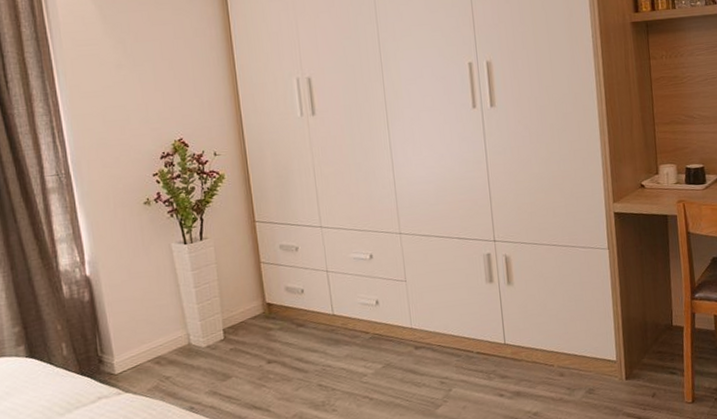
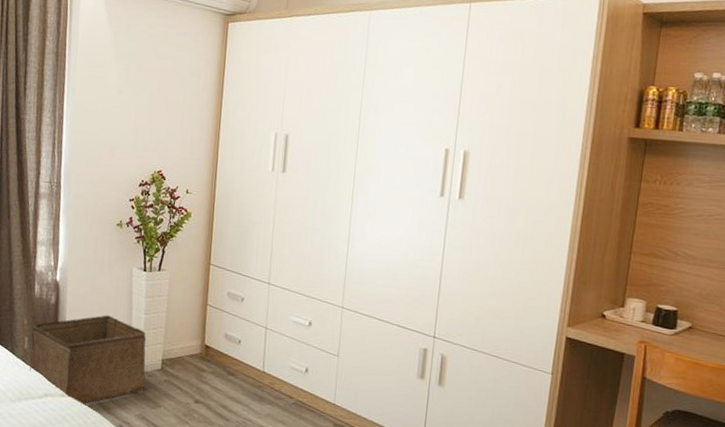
storage bin: none [69,298,210,398] -> present [30,315,147,405]

